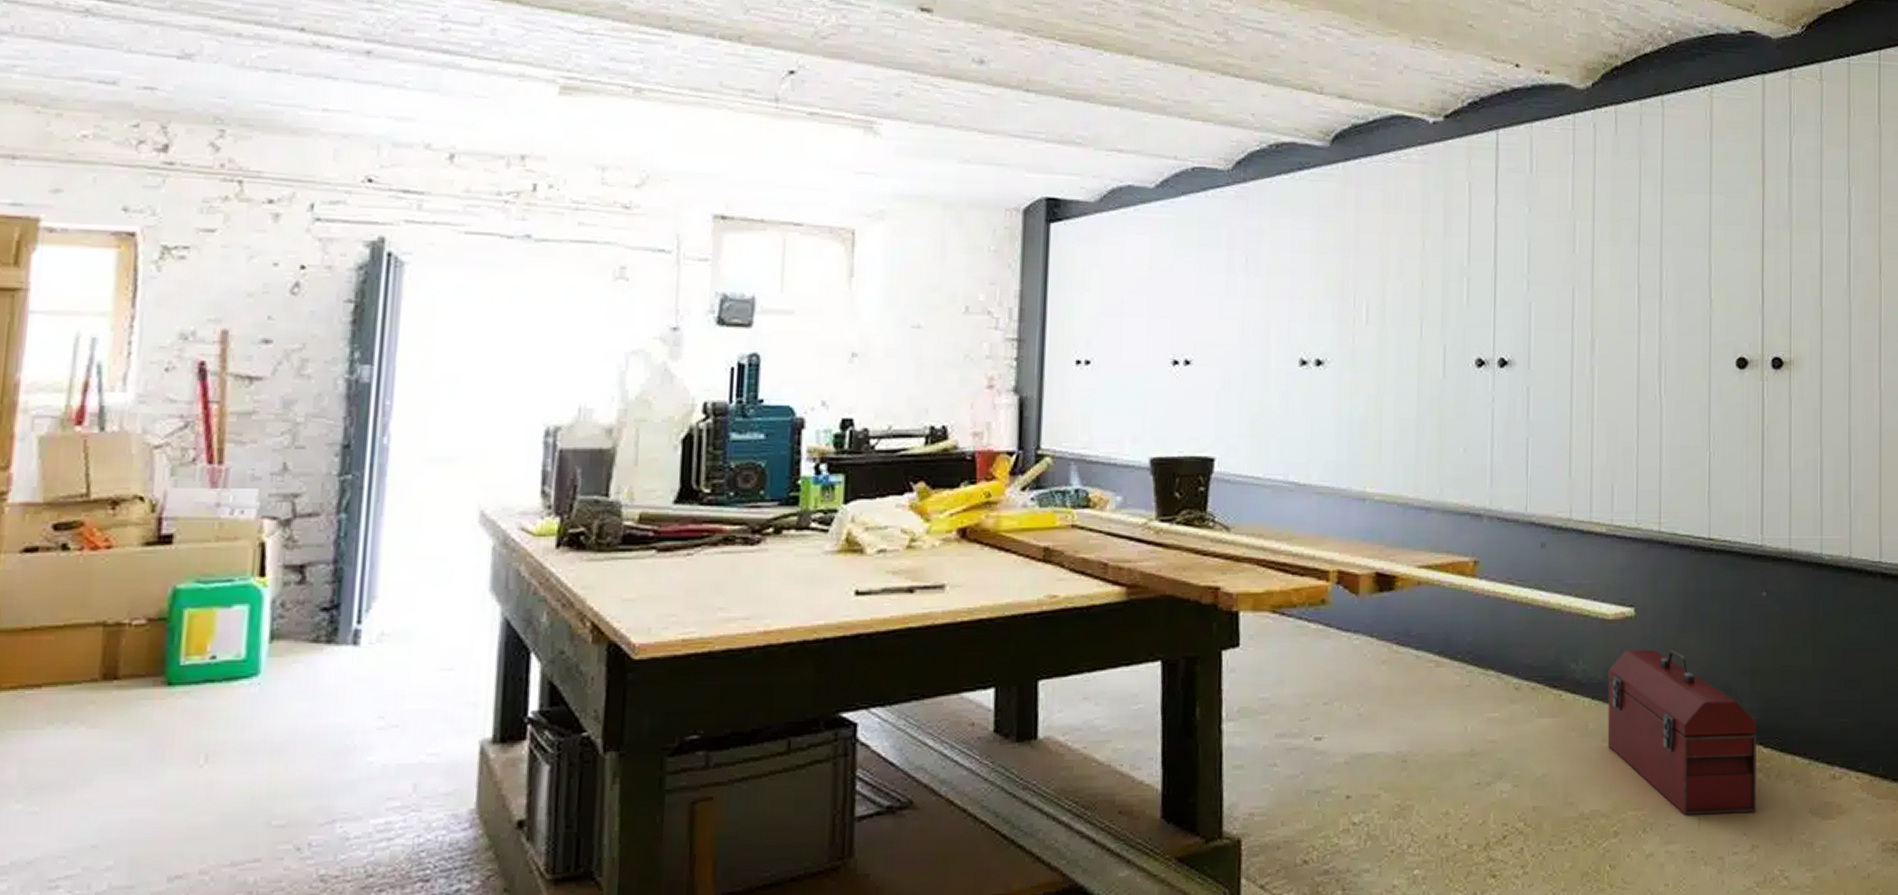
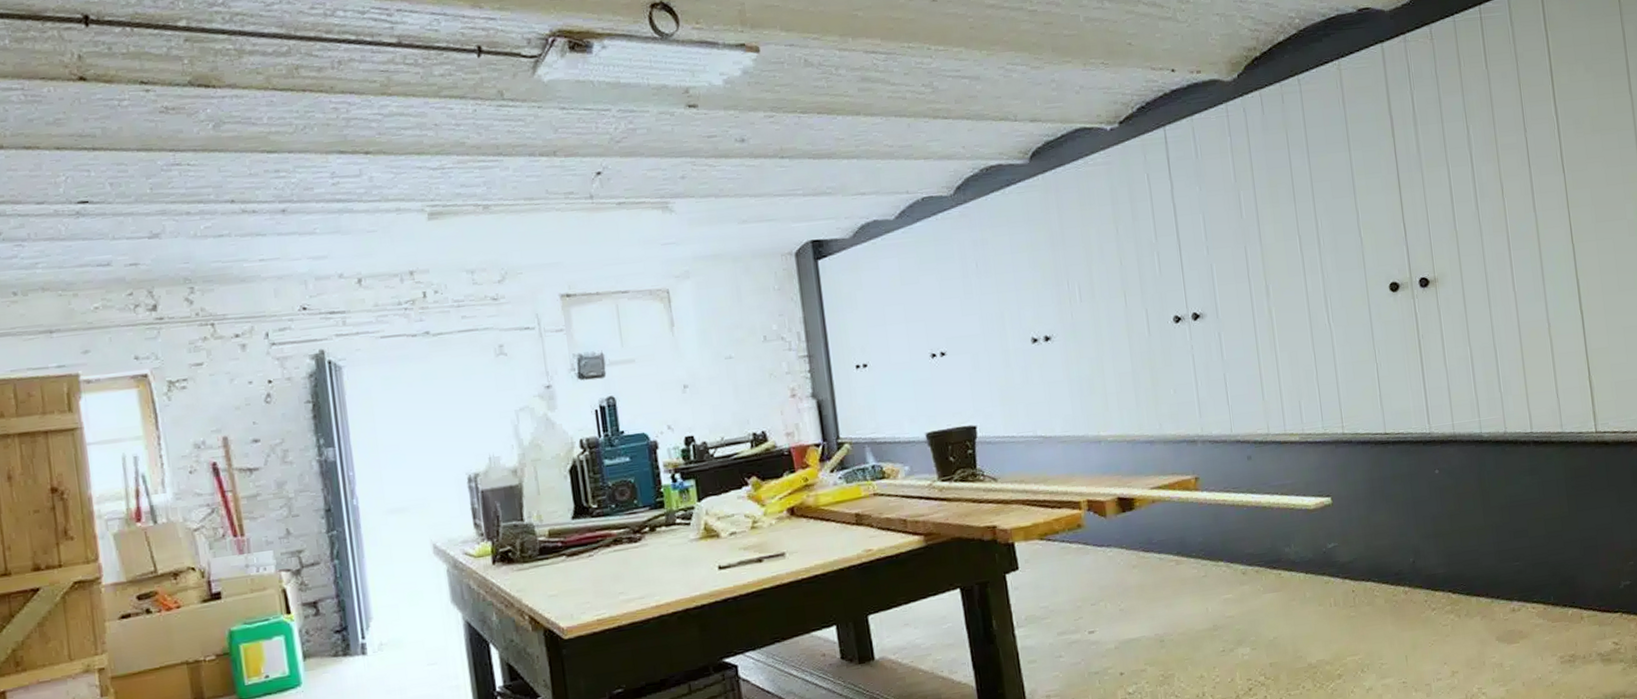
toolbox: present [1607,649,1757,815] -> none [1316,525,1453,655]

